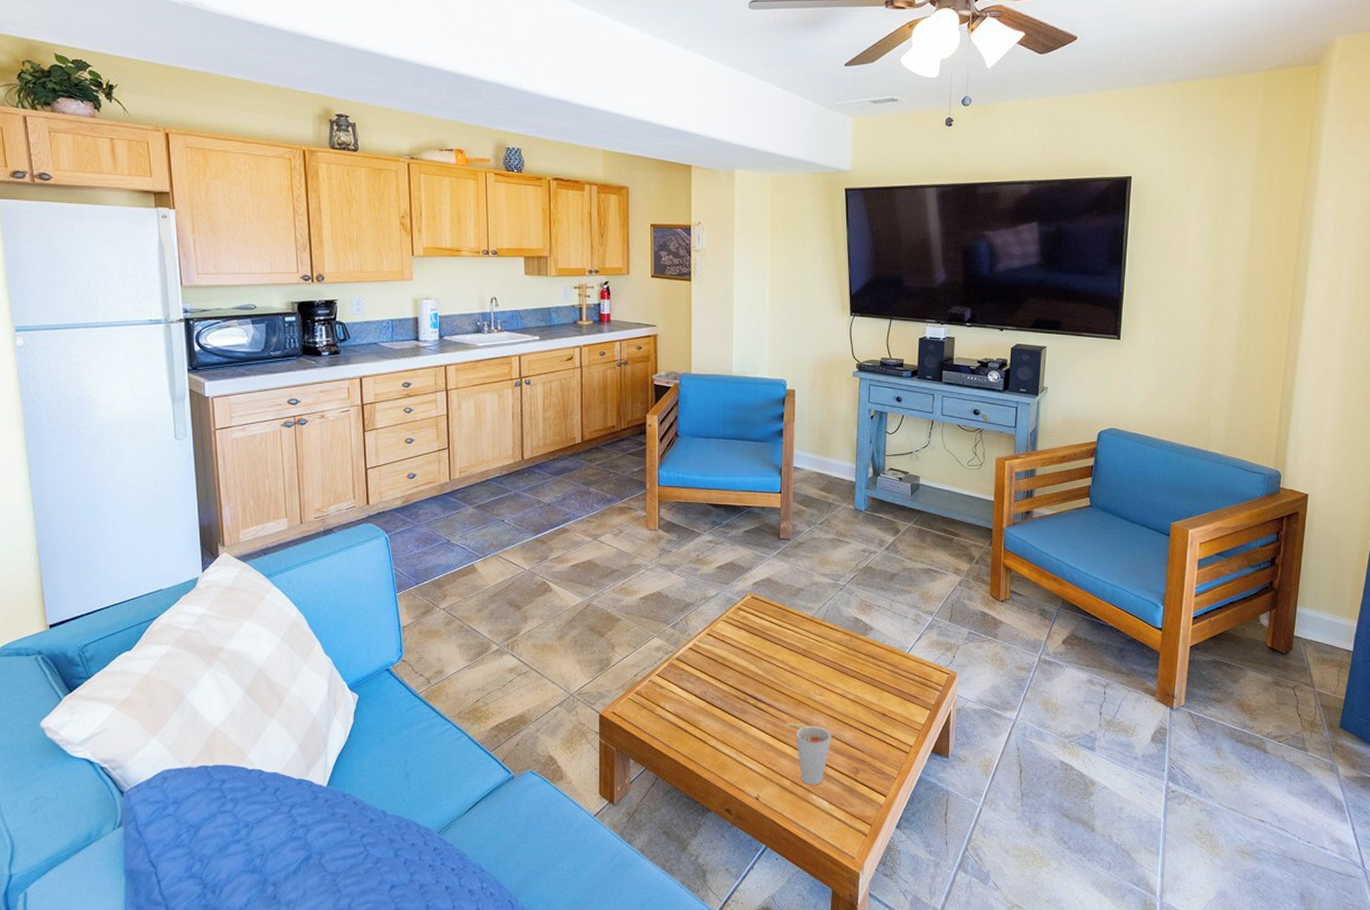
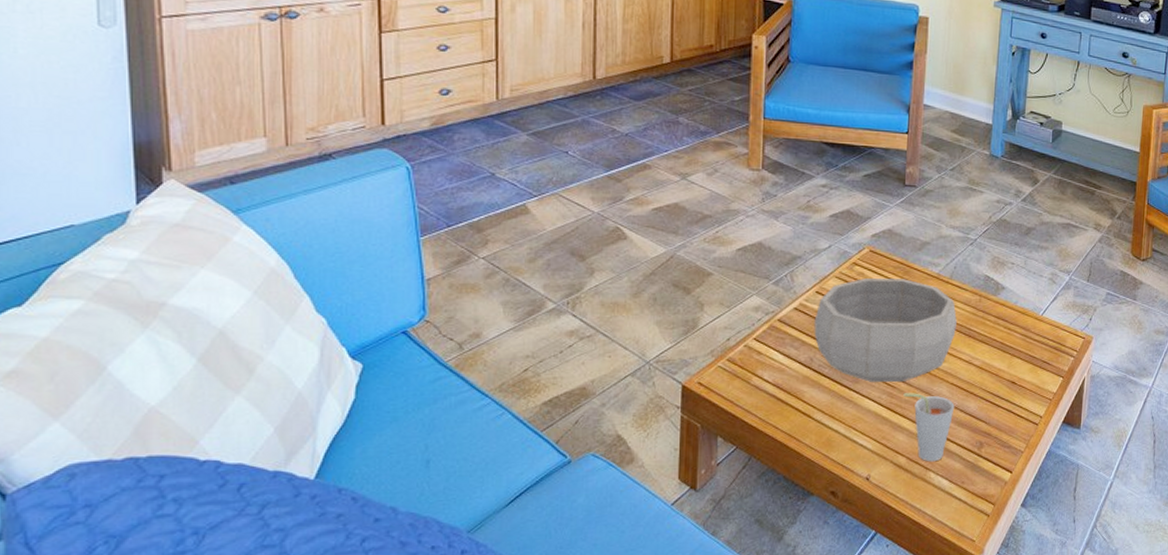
decorative bowl: none [706,621,830,713] -> present [814,278,957,382]

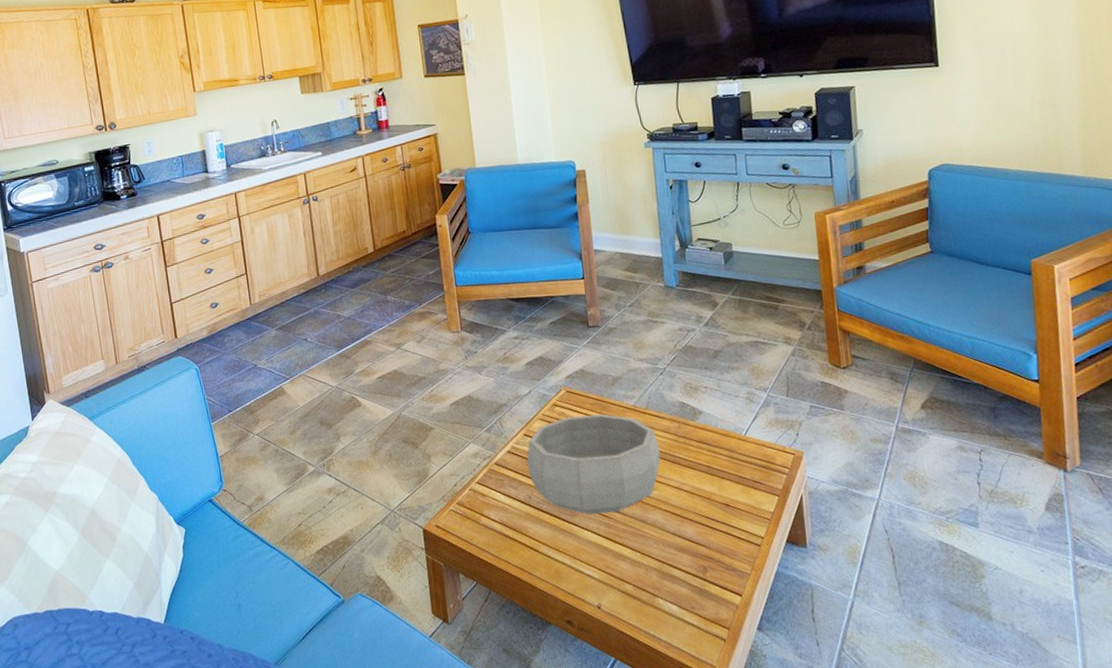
cup: present [903,393,955,462] -> none [620,522,672,589]

